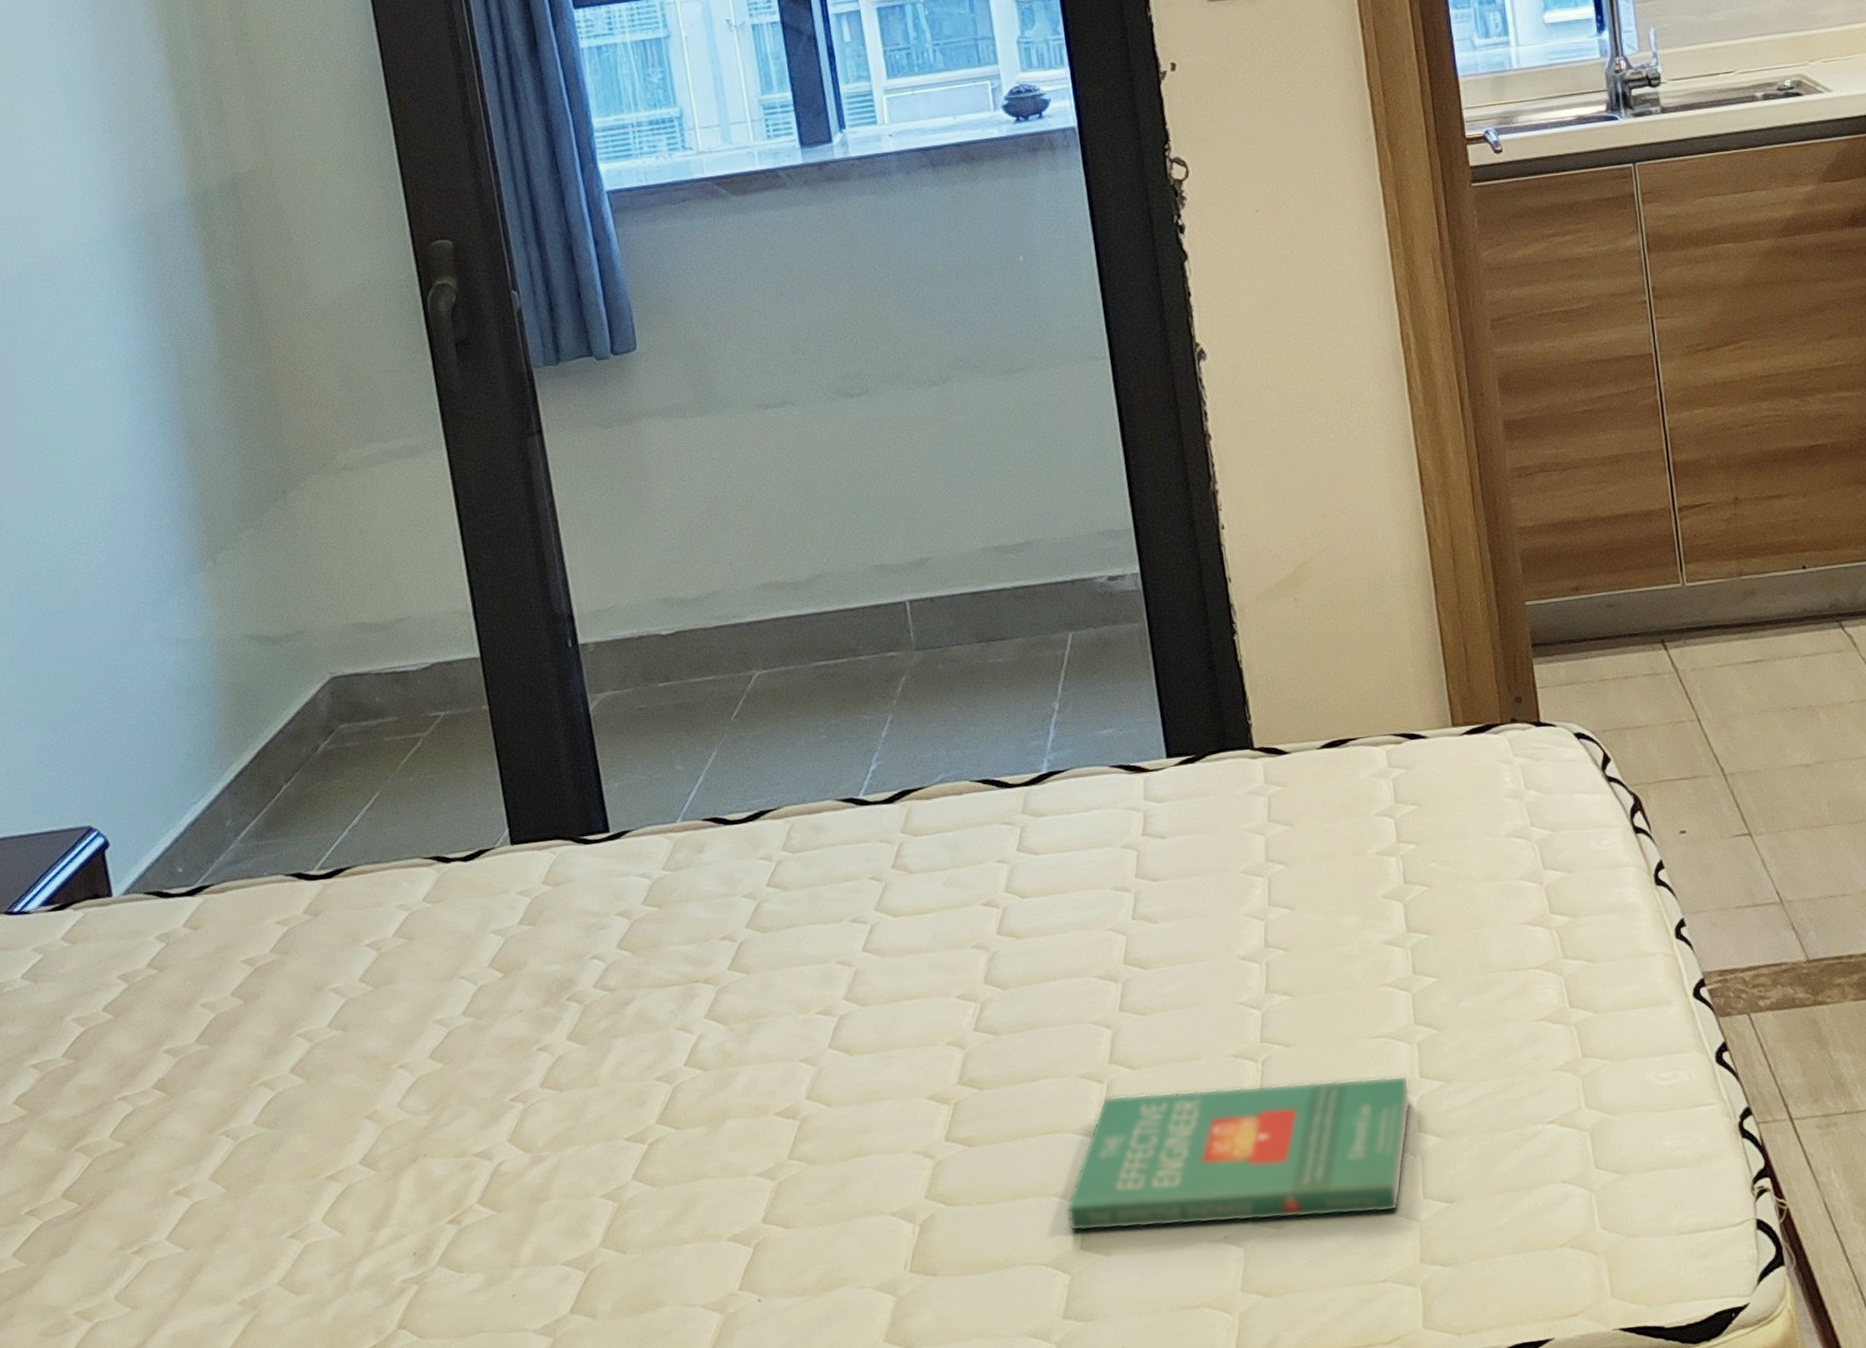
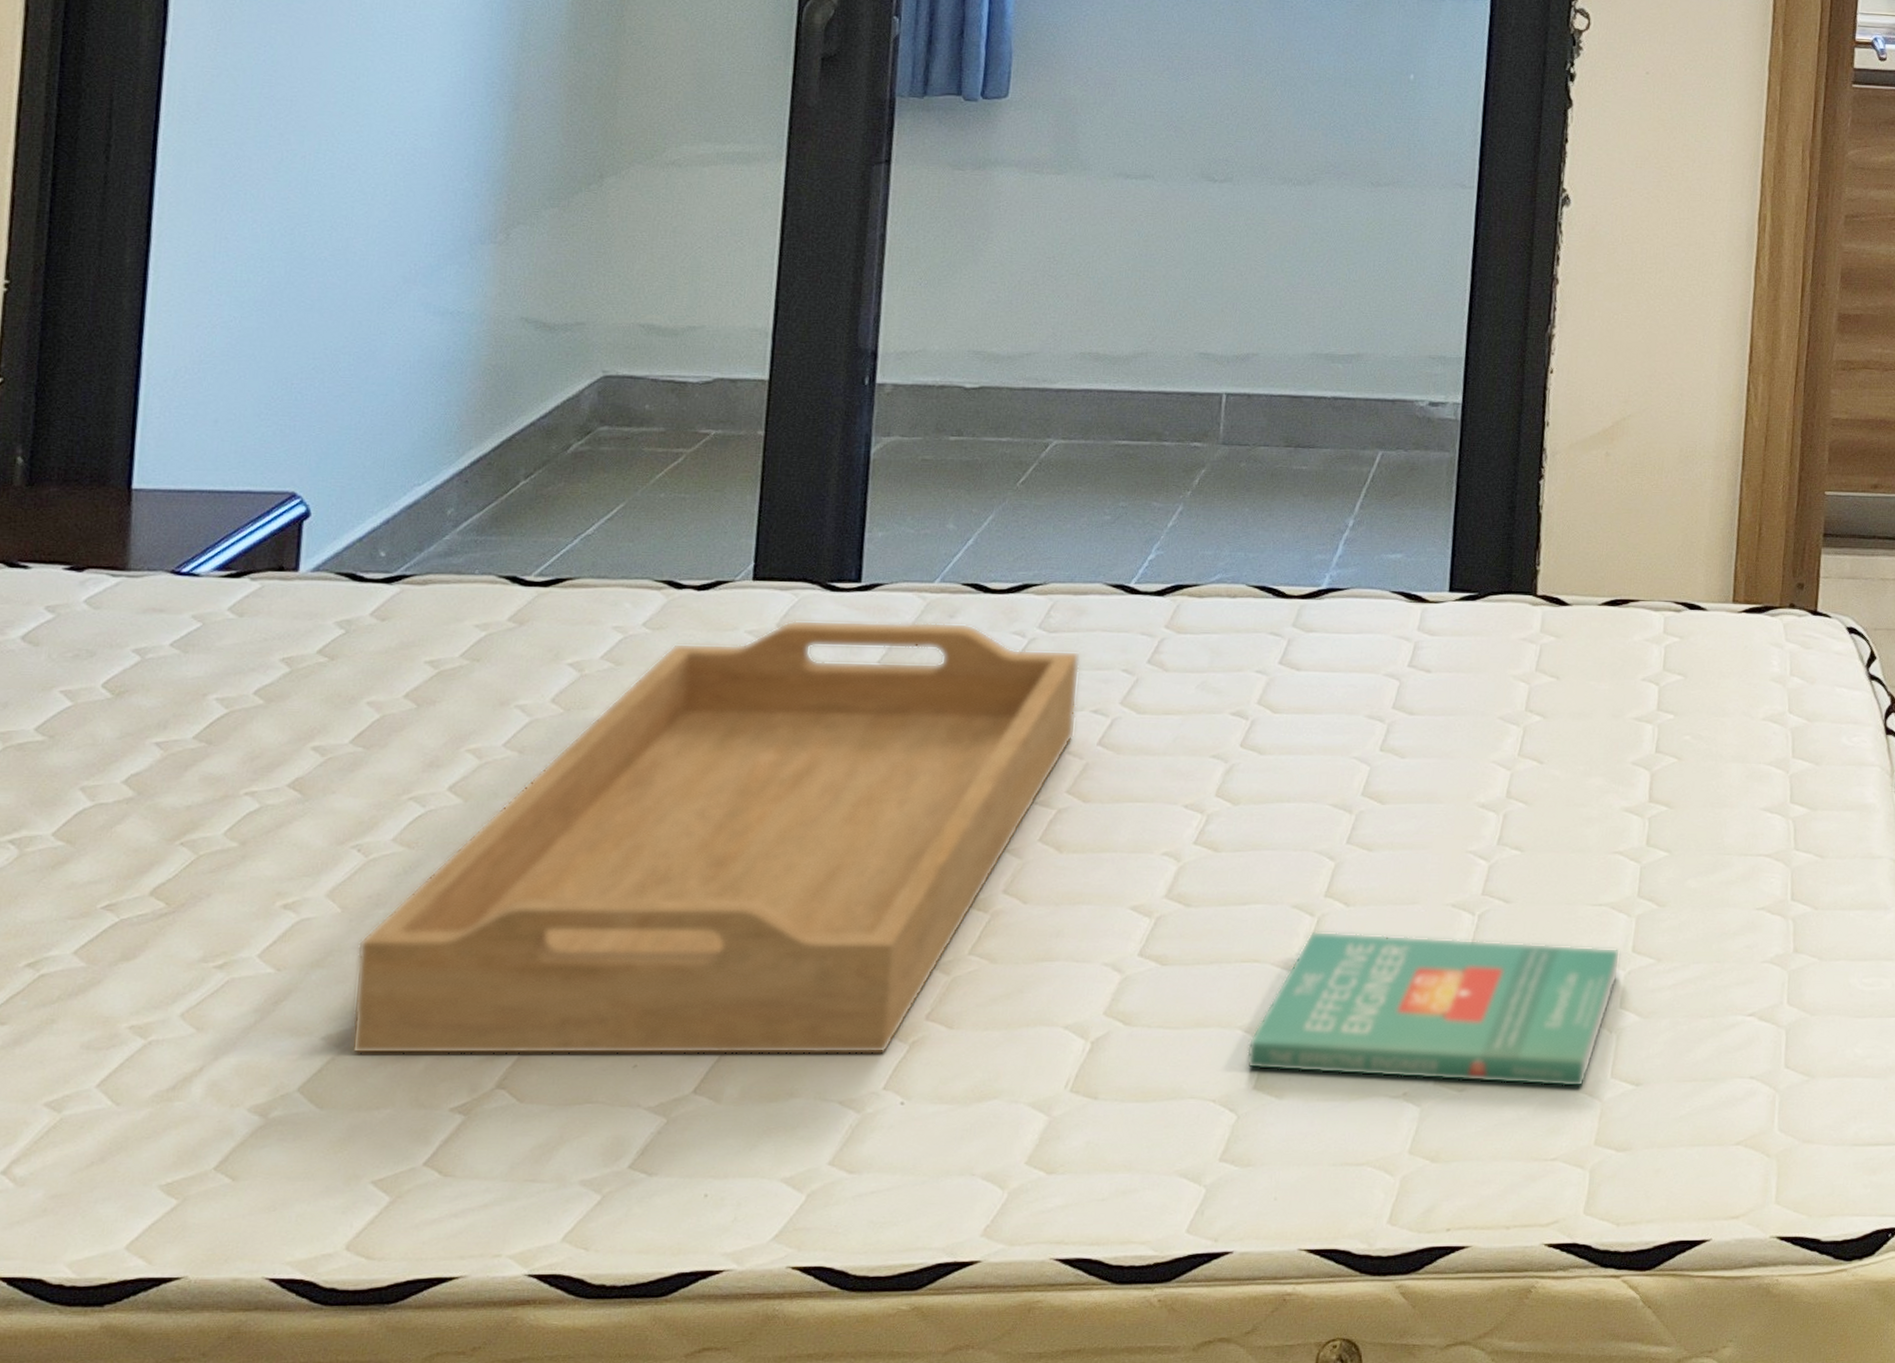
serving tray: none [247,856,840,1314] -> present [351,620,1080,1054]

